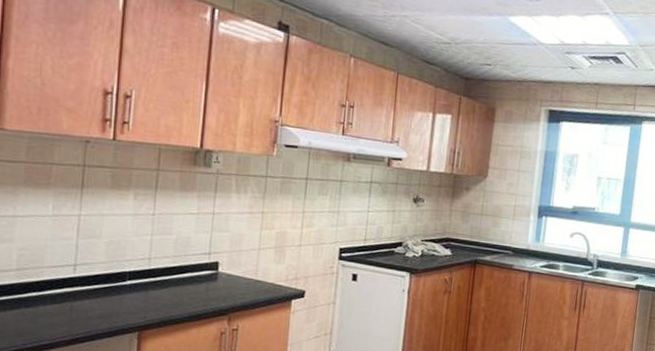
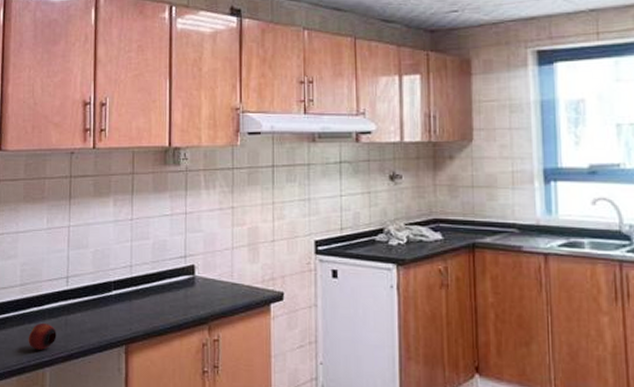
apple: none [24,308,59,334] -> present [28,323,56,350]

